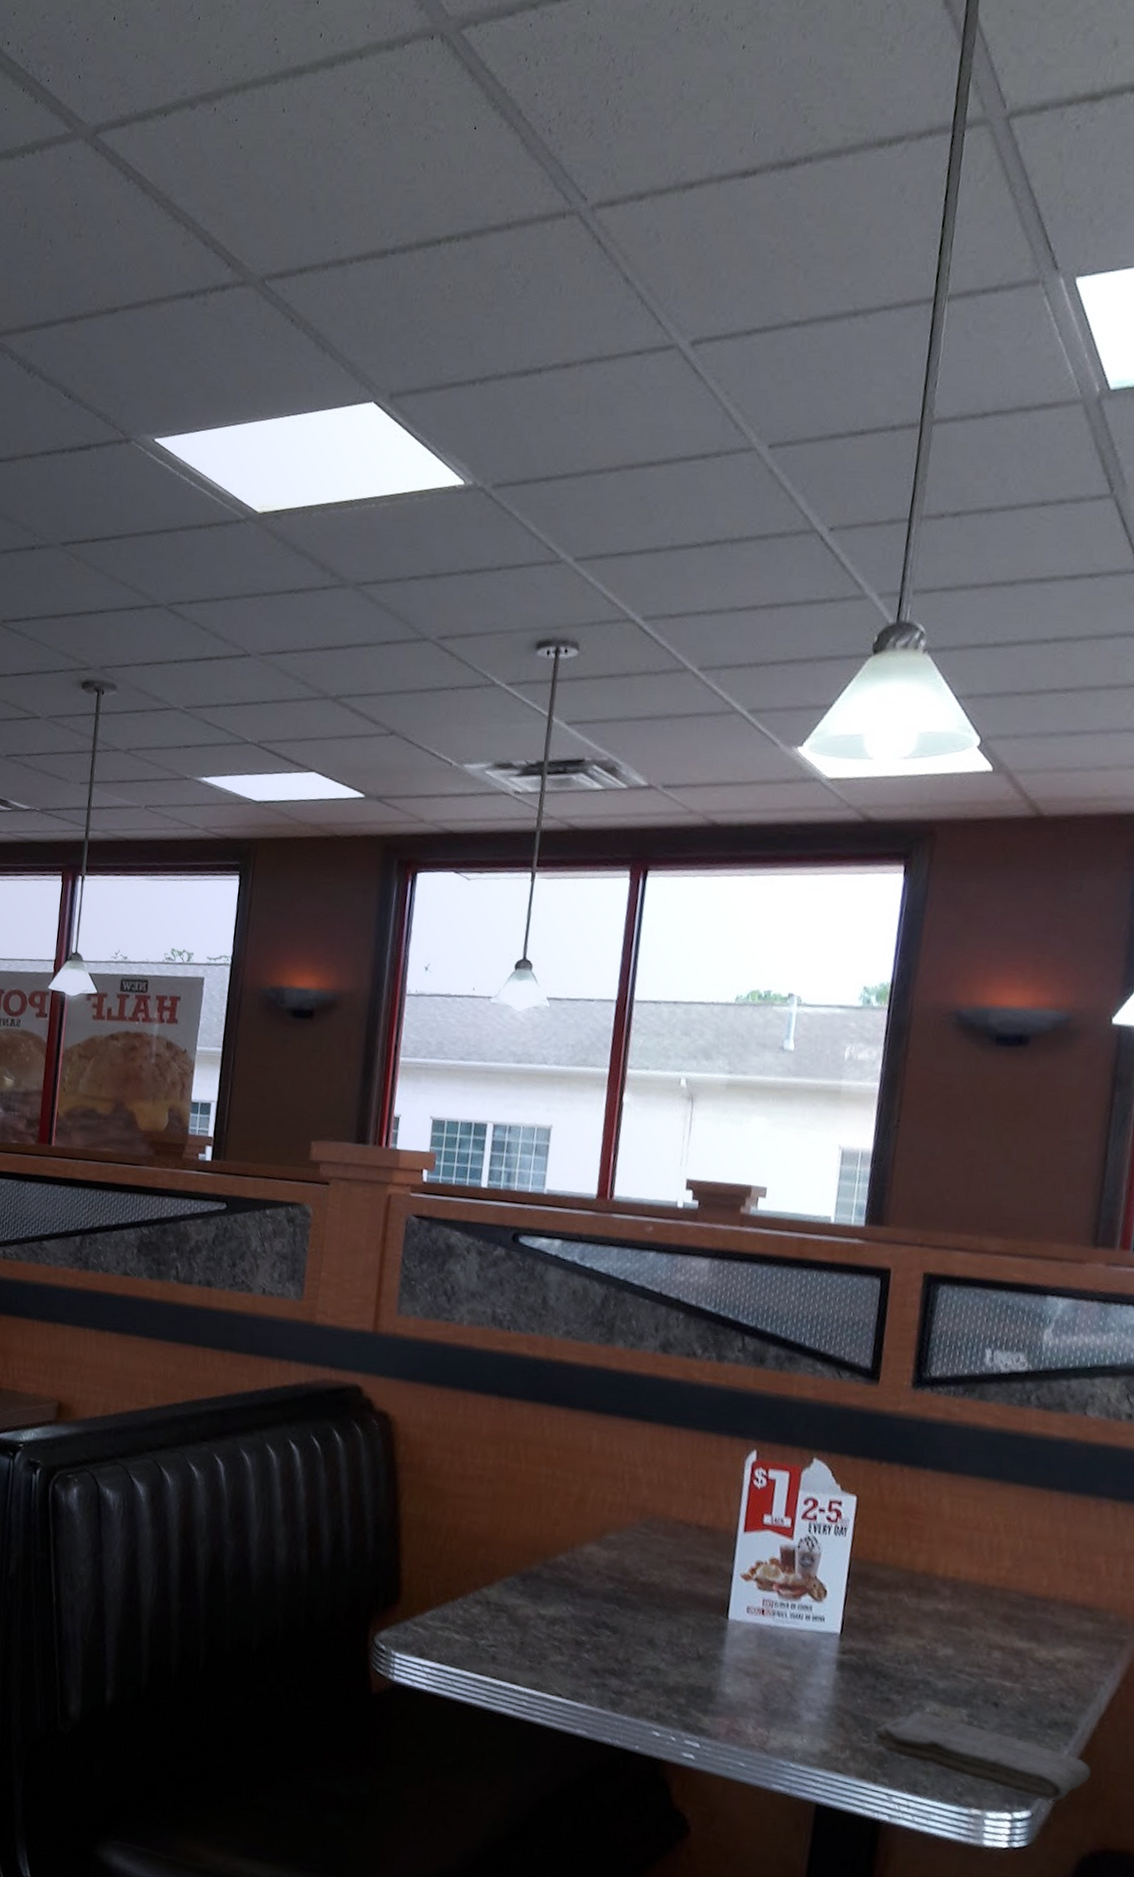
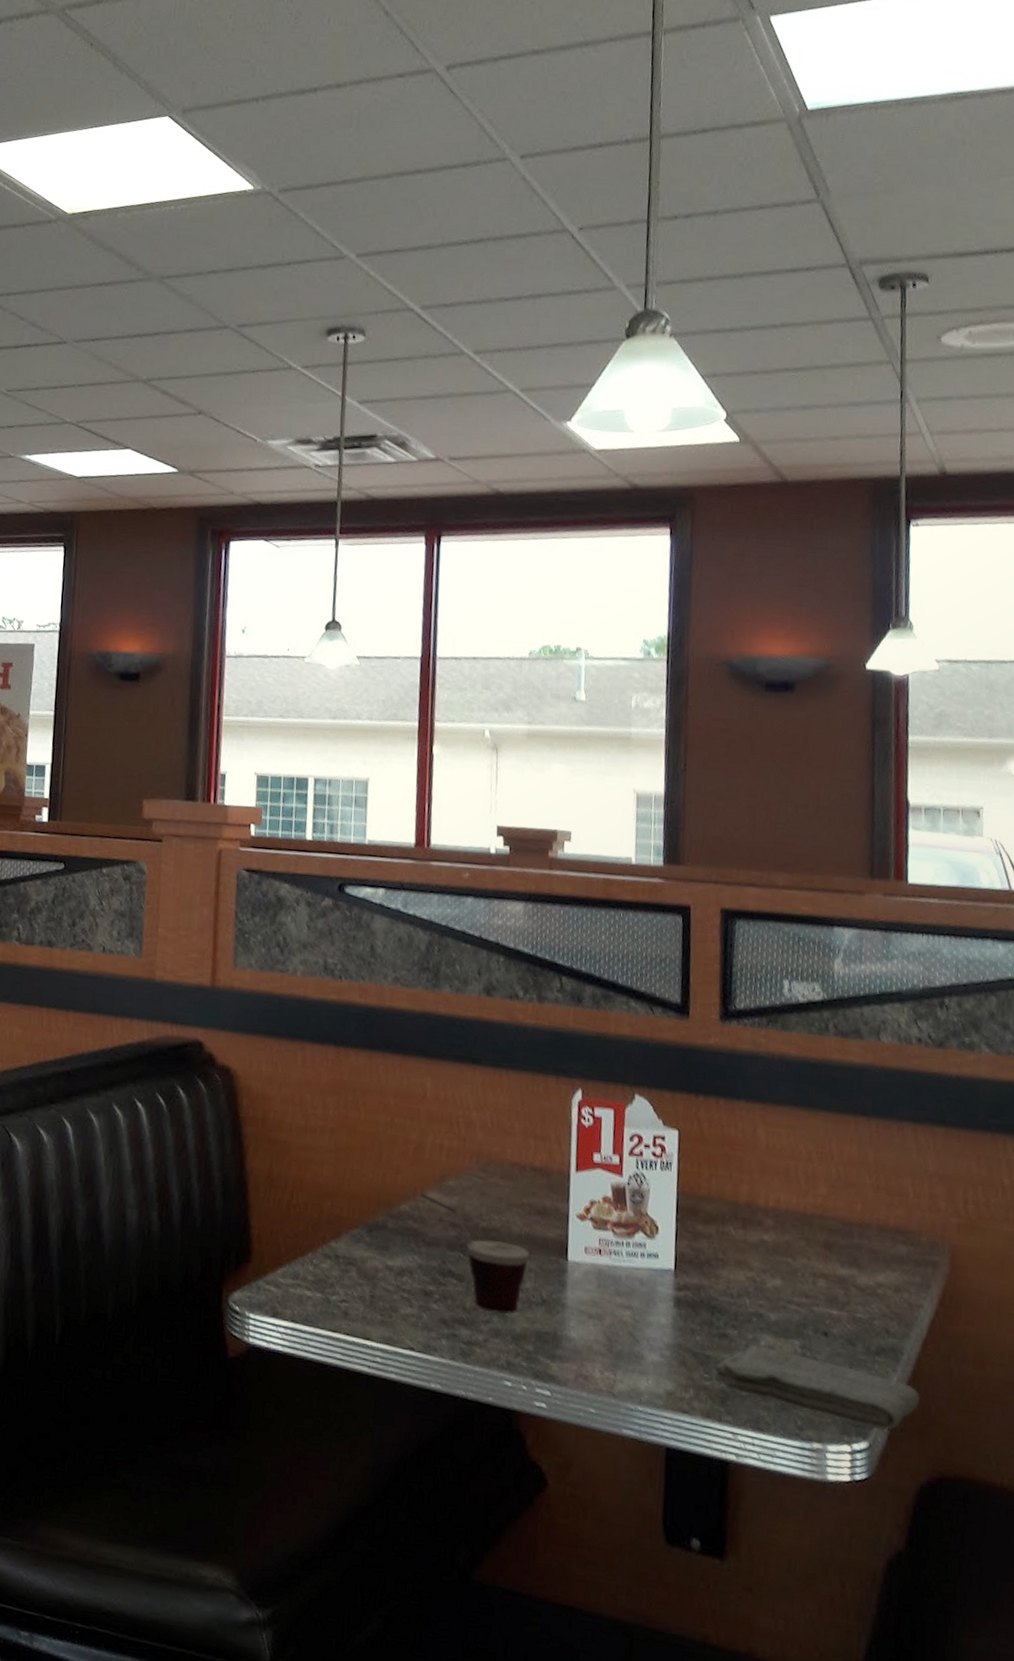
cup: none [578,1545,688,1668] -> present [420,1192,529,1314]

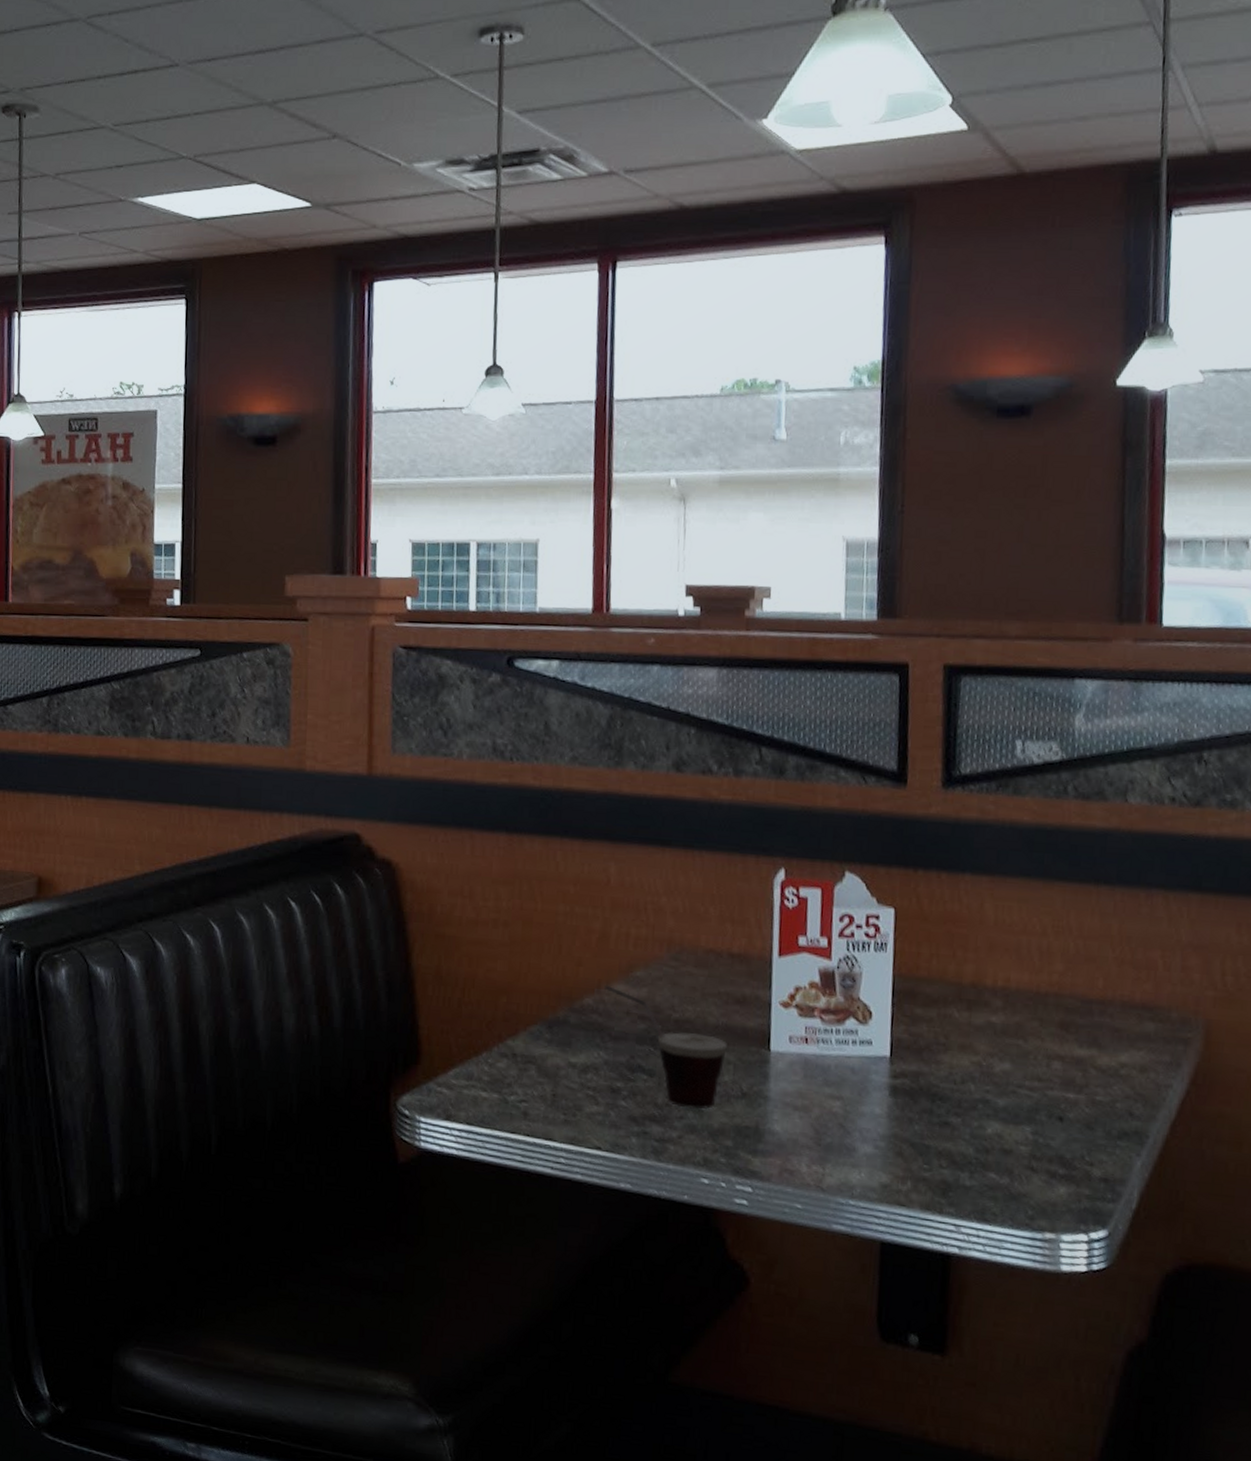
washcloth: present [714,1344,920,1431] -> none [934,1132,1167,1218]

